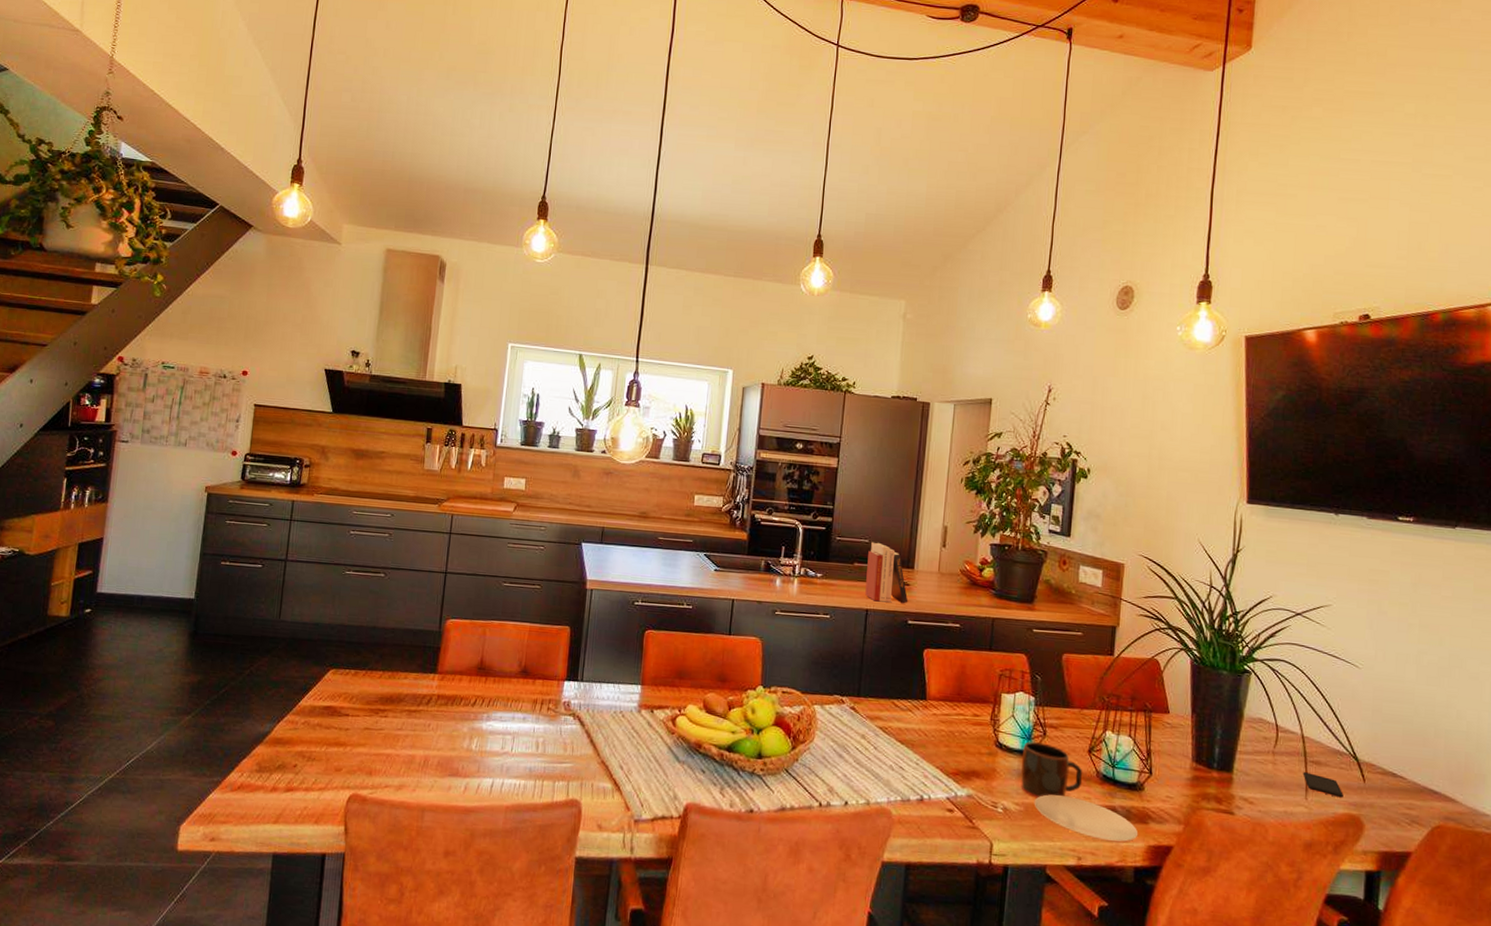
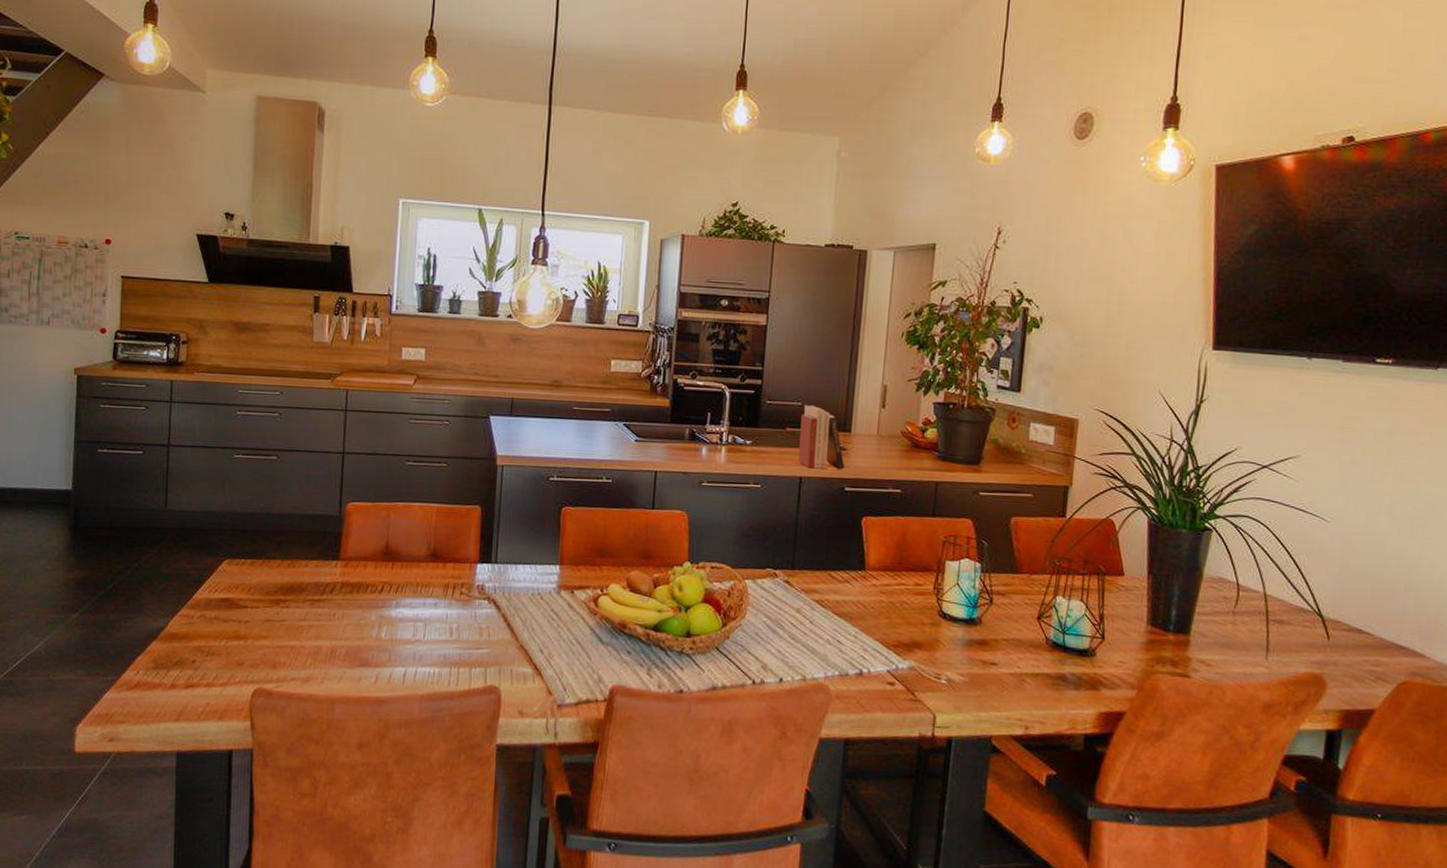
mug: present [1020,741,1083,799] -> none [965,610,1032,668]
plate: present [1034,794,1139,843] -> none [979,664,1089,711]
mobile phone: present [1302,772,1344,798] -> none [1263,632,1306,657]

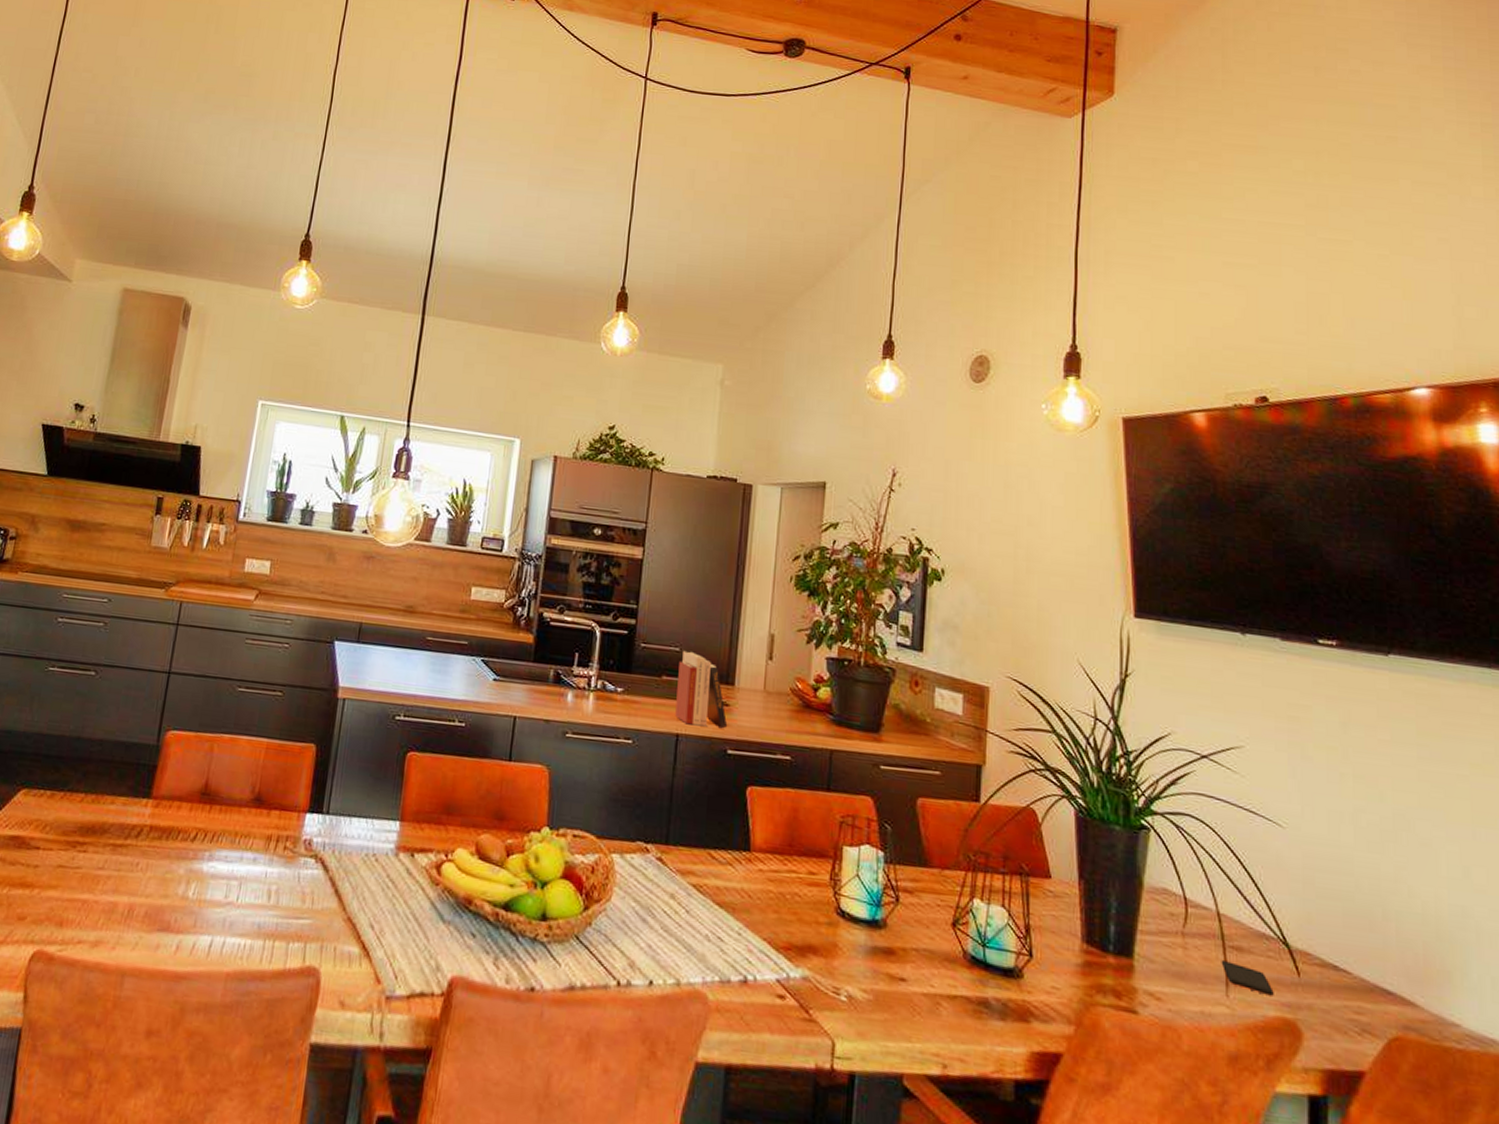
mobile phone: none [1263,632,1306,657] -> present [1221,960,1274,996]

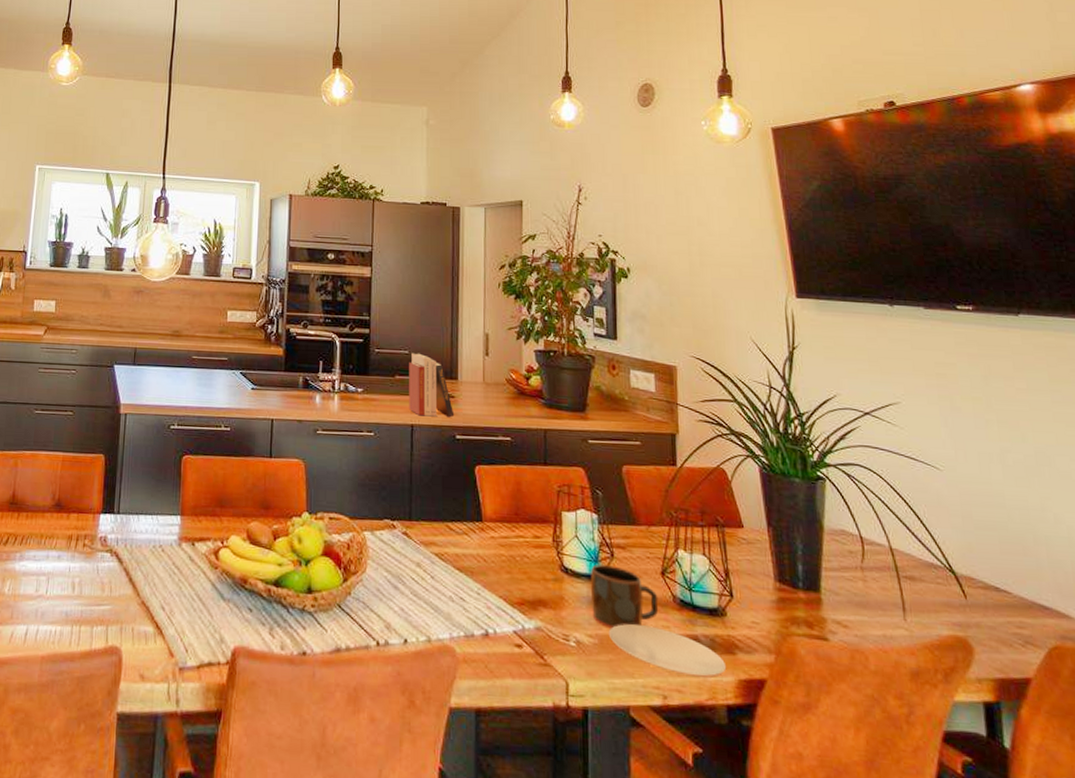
mug: none [868,909,946,985] -> present [590,564,659,629]
plate: none [885,979,1018,1048] -> present [608,624,727,678]
mobile phone: present [1221,960,1274,996] -> none [897,589,946,618]

